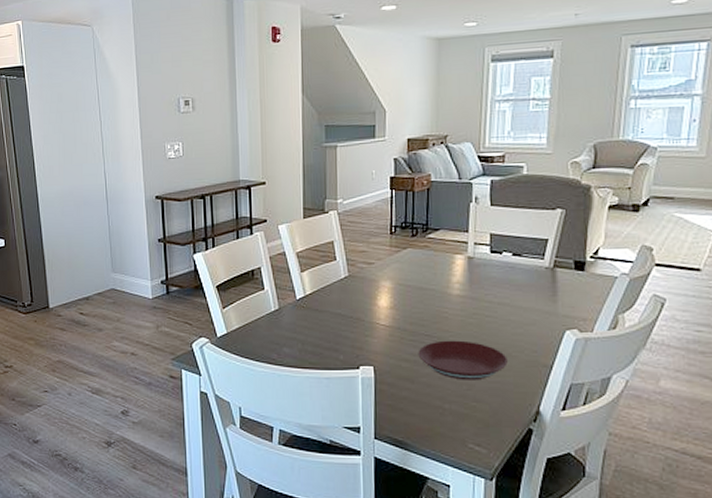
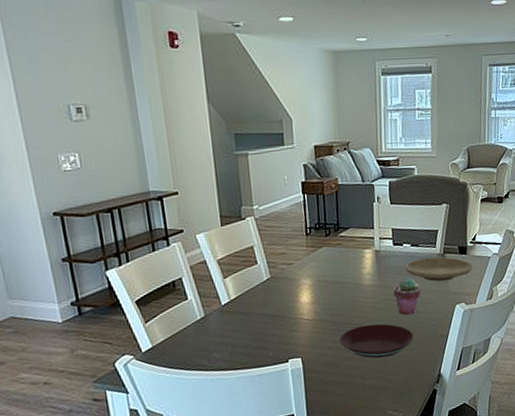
potted succulent: none [486,292,521,336] -> present [393,278,421,316]
plate: none [503,270,592,301] -> present [405,257,473,282]

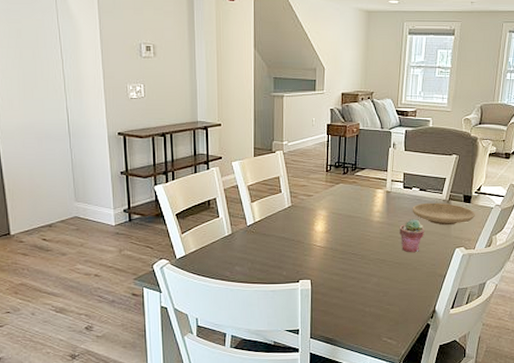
plate: present [339,323,414,358] -> none [346,257,413,289]

